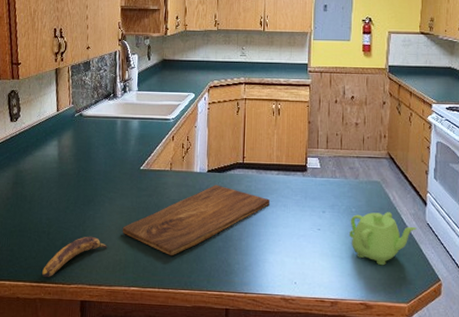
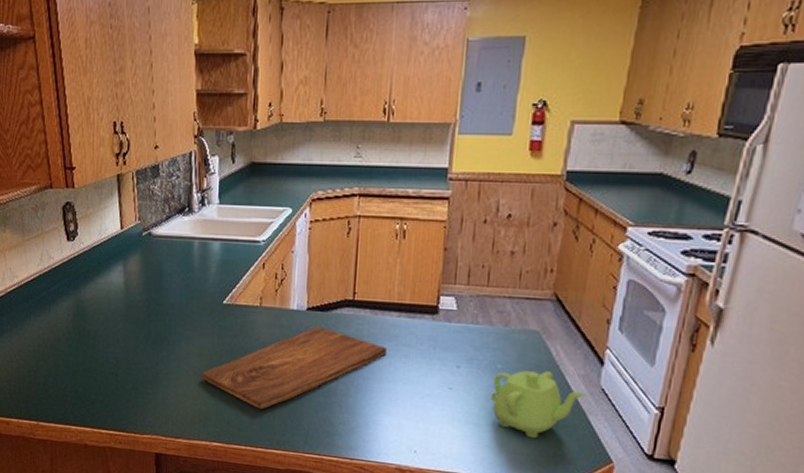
banana: present [42,236,108,277] -> none [111,380,185,425]

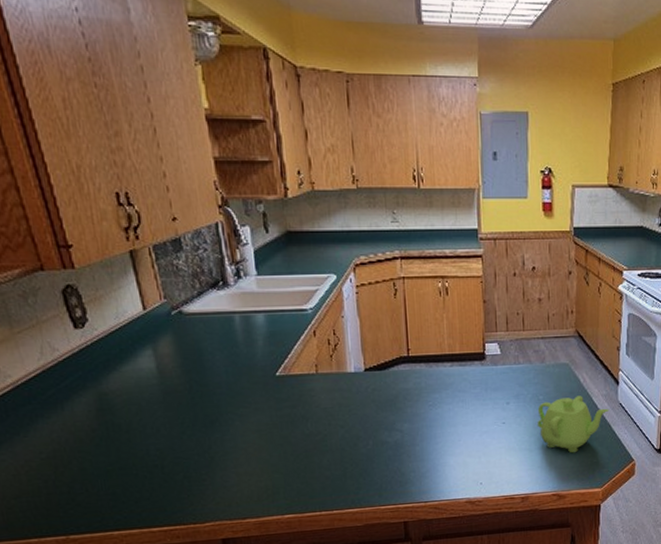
cutting board: present [201,326,388,410] -> none [262,385,446,474]

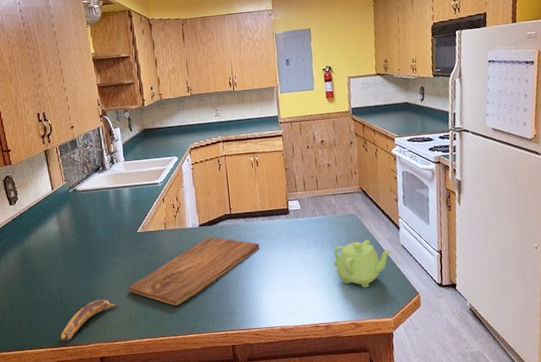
banana: none [162,463,247,519] -> present [61,298,118,341]
cutting board: none [262,385,446,474] -> present [128,237,260,307]

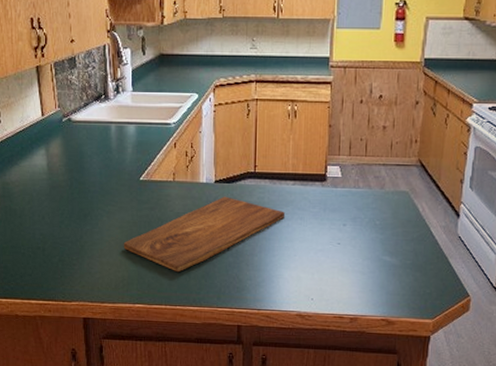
banana: present [61,298,118,341] -> none [40,252,108,294]
teapot: present [333,240,393,288] -> none [372,224,447,281]

